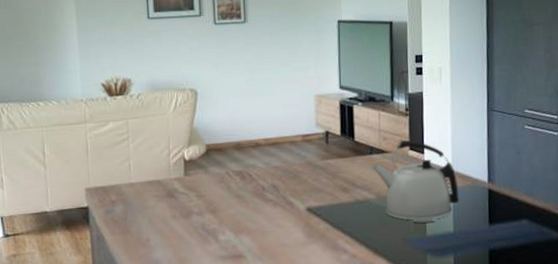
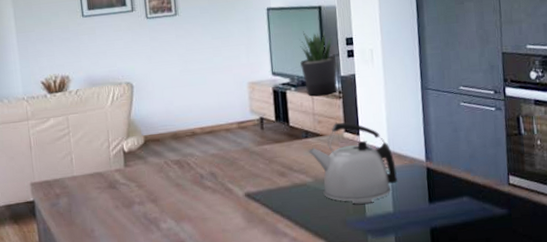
planter: none [369,46,405,113] -> present [299,31,337,97]

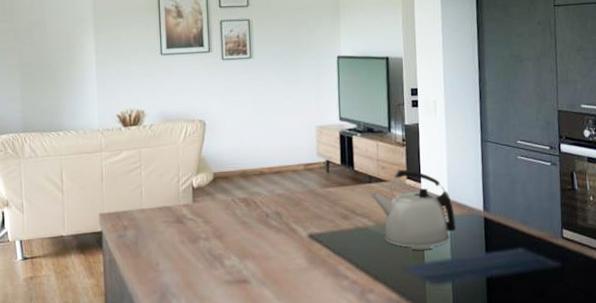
planter: present [299,31,337,97] -> none [367,80,401,143]

